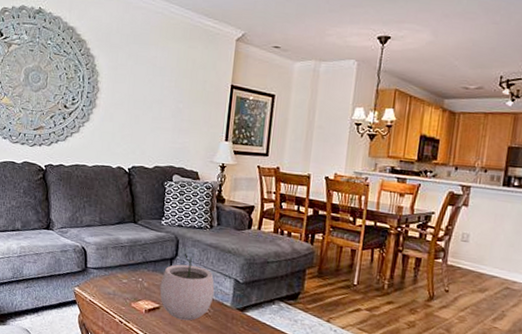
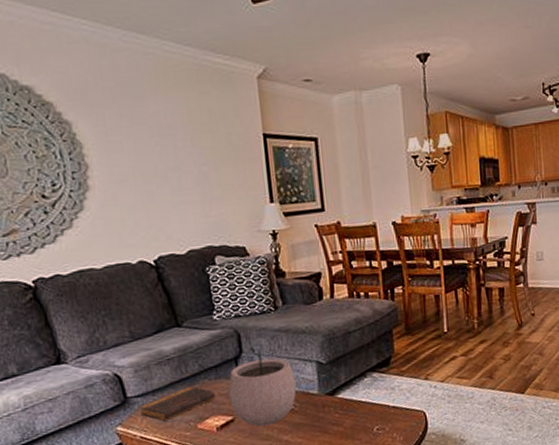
book: none [93,271,150,294] -> present [139,387,215,422]

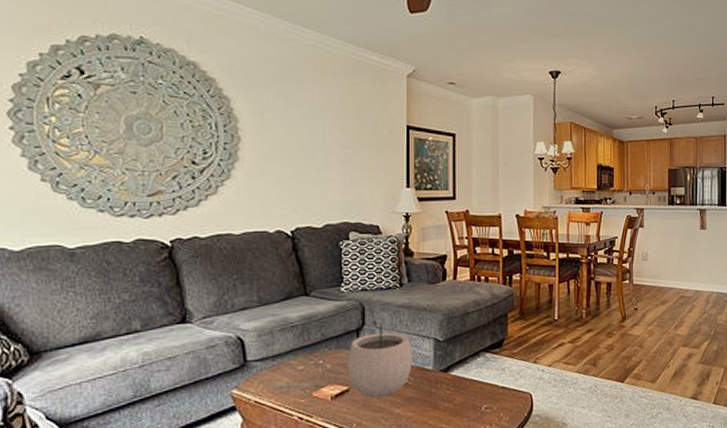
book: present [139,387,215,422] -> none [258,355,333,388]

